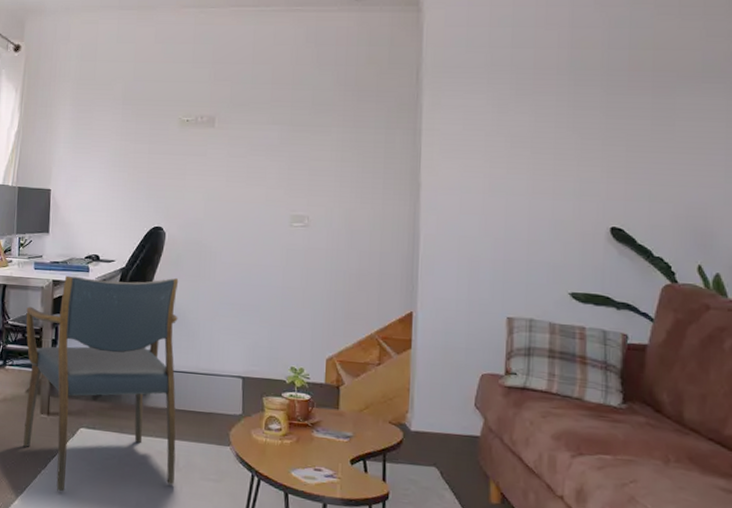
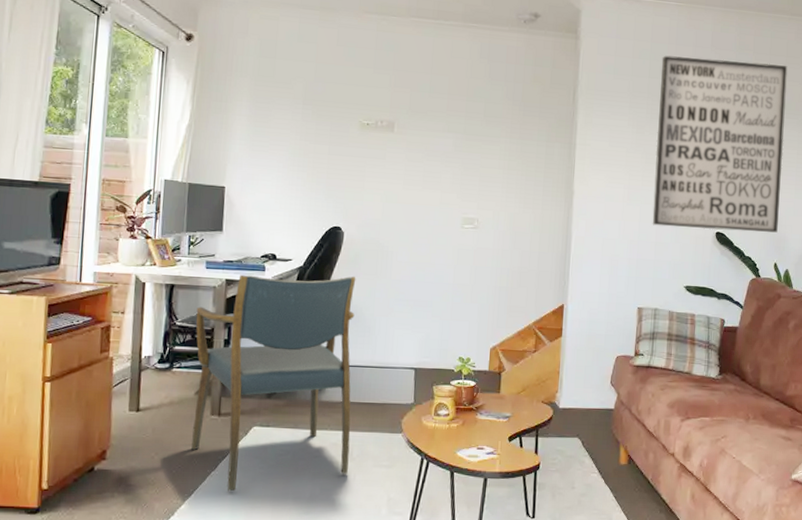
wall art: none [522,17,706,227] -> present [652,55,788,233]

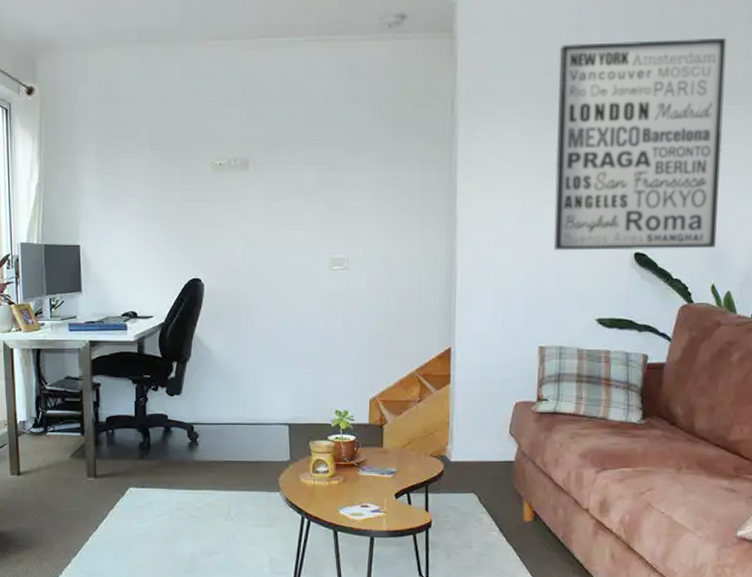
armchair: present [191,275,356,492] -> none [64,329,226,552]

